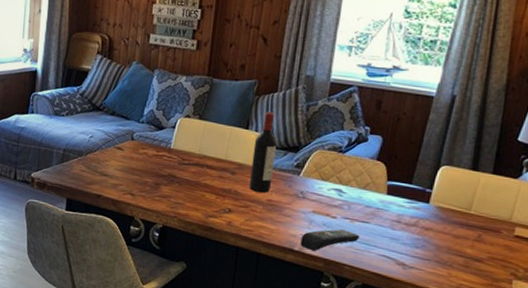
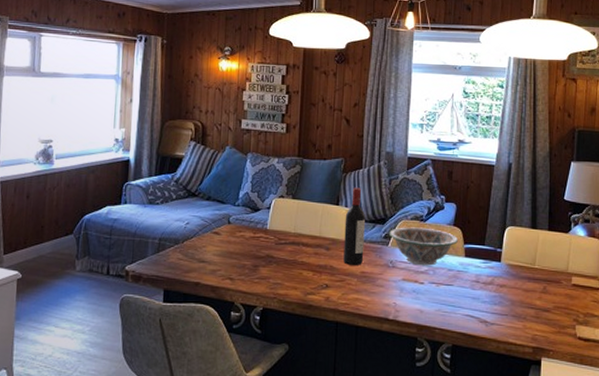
remote control: present [300,229,360,252] -> none [394,294,446,318]
decorative bowl: none [302,157,381,201] -> present [389,227,458,266]

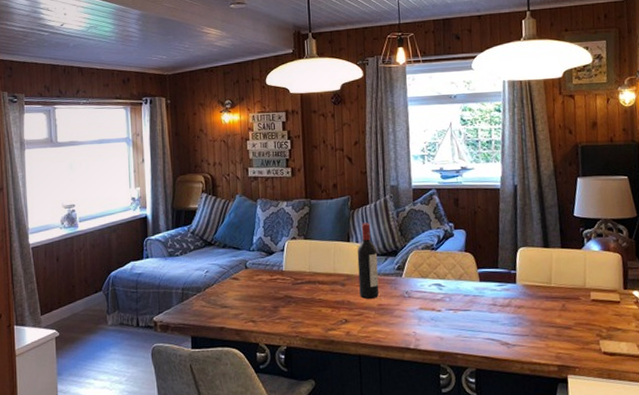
decorative bowl: present [389,227,458,266] -> none [402,256,471,294]

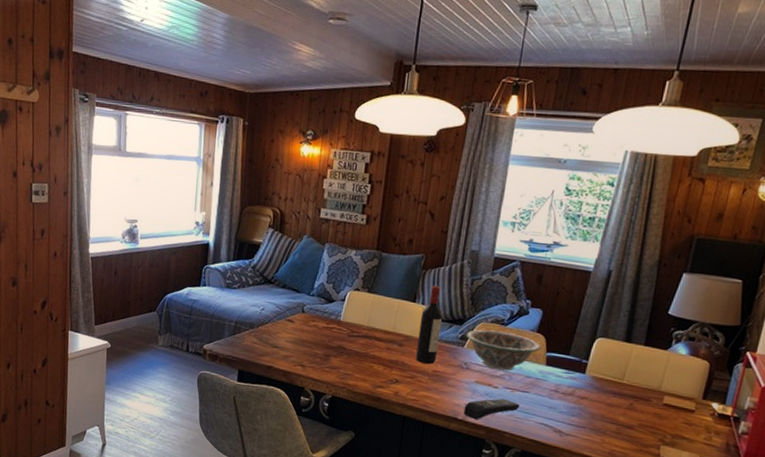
decorative bowl: none [402,256,471,294] -> present [466,329,540,371]
remote control: none [414,321,465,346] -> present [463,398,520,420]

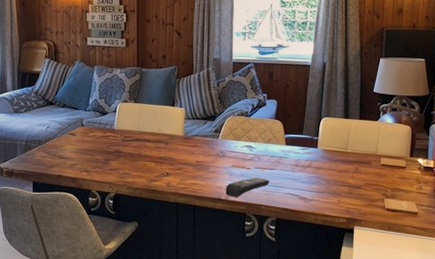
wine bottle: present [416,285,442,364] -> none [180,90,198,156]
decorative bowl: present [466,329,540,371] -> none [219,122,279,154]

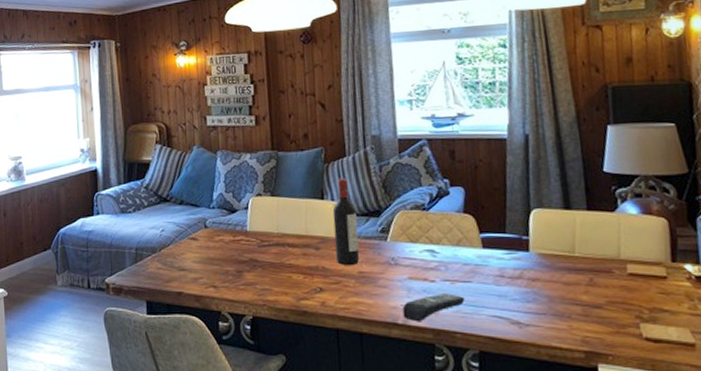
wine bottle: none [180,90,198,156] -> present [332,178,360,265]

